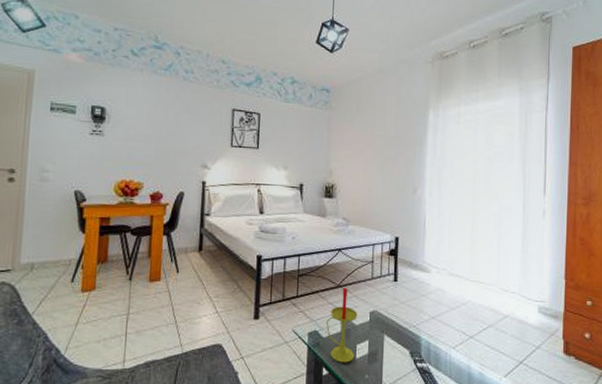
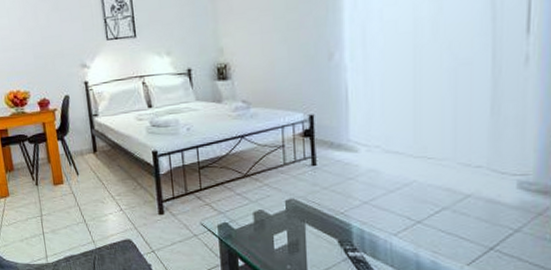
candle: present [326,288,358,363] -> none [236,177,273,254]

